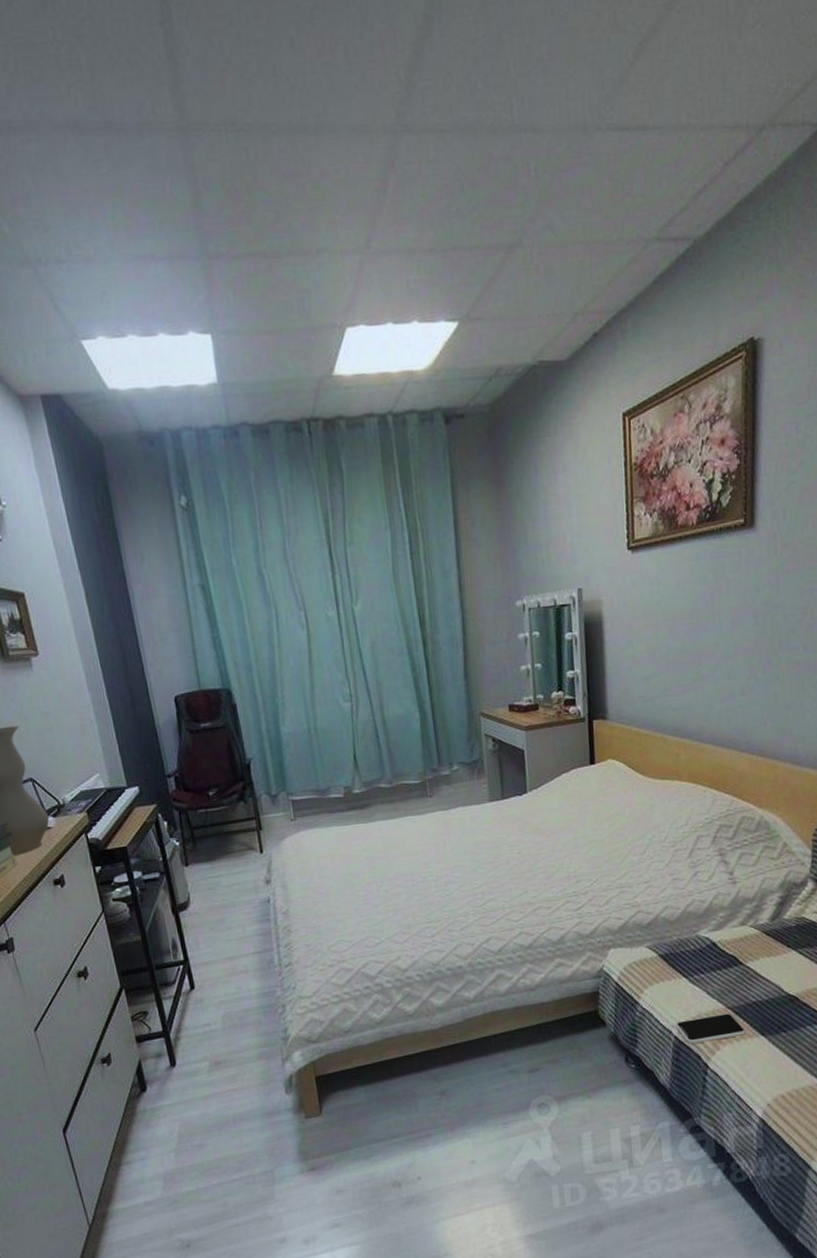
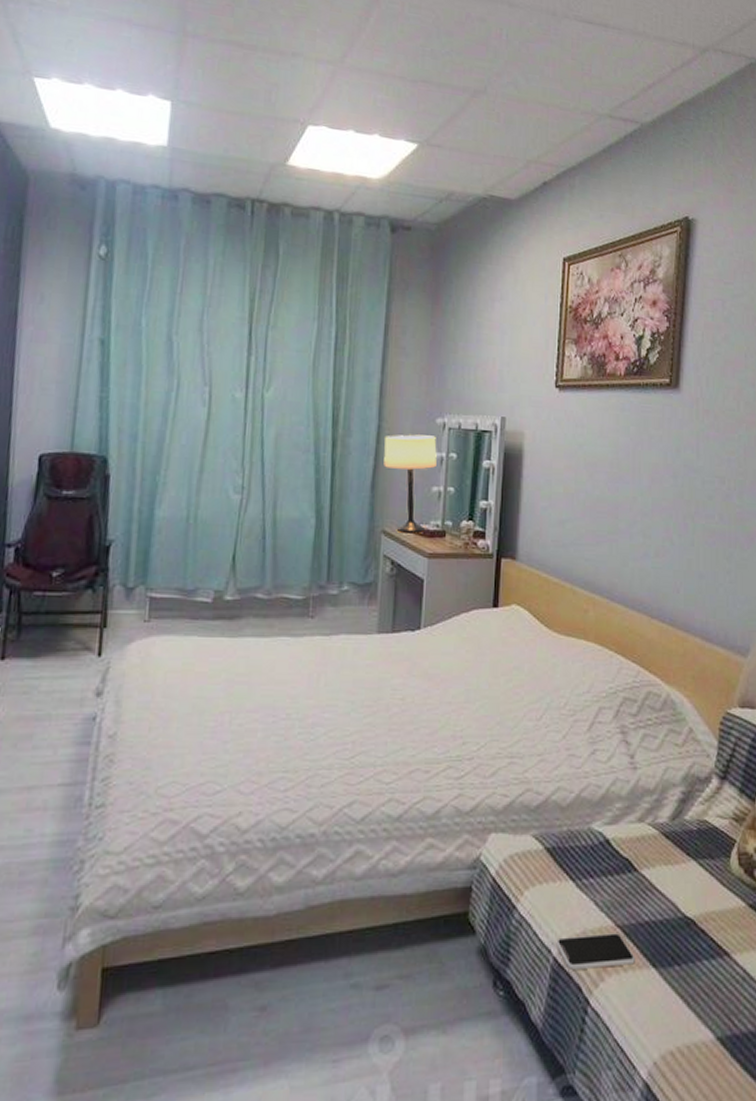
table lamp: none [470,618,522,712] -> present [384,434,437,534]

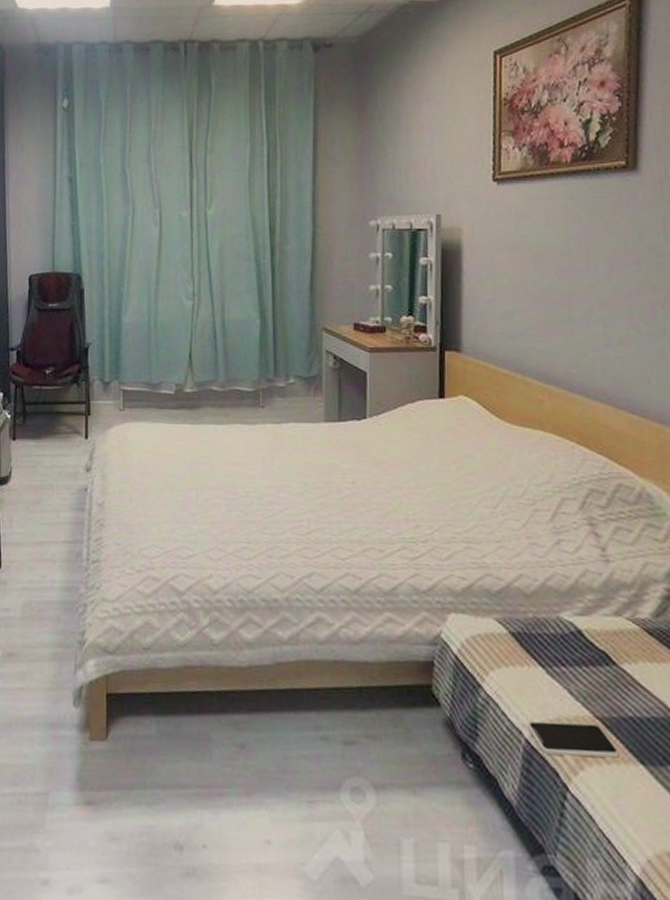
table lamp: present [384,434,437,534] -> none [320,238,372,330]

